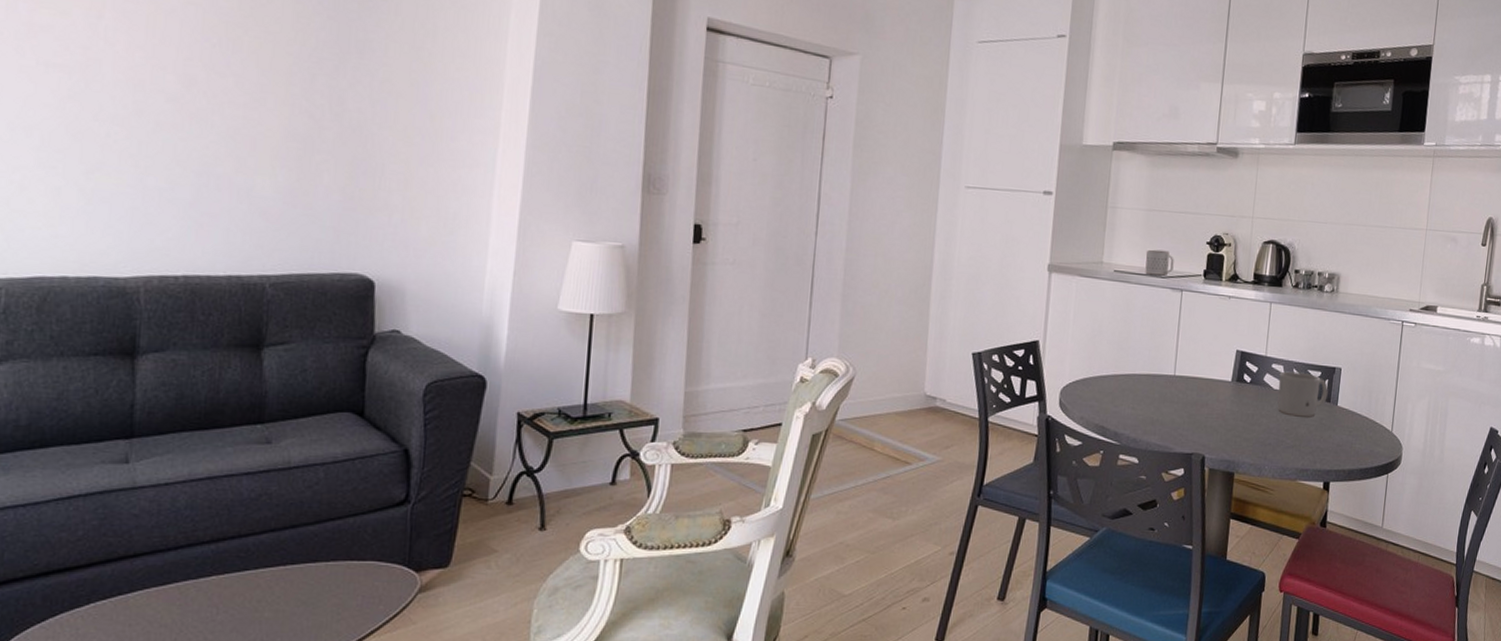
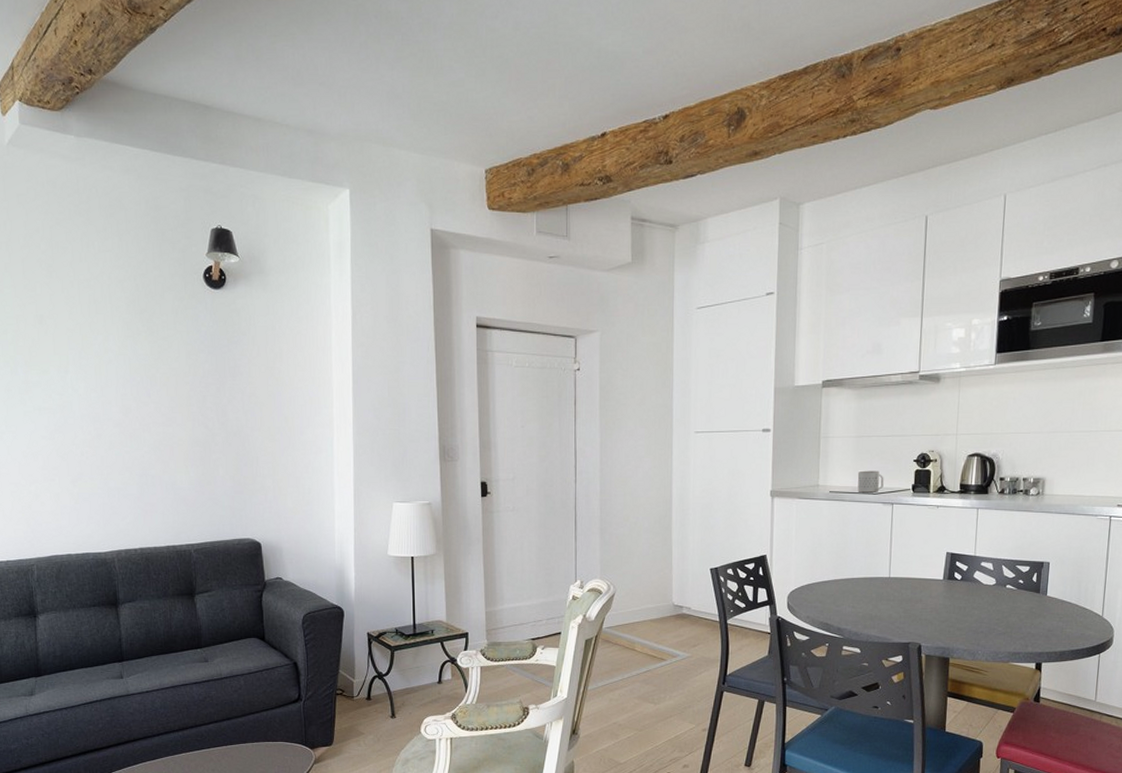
mug: present [1277,371,1328,417] -> none [988,568,1037,607]

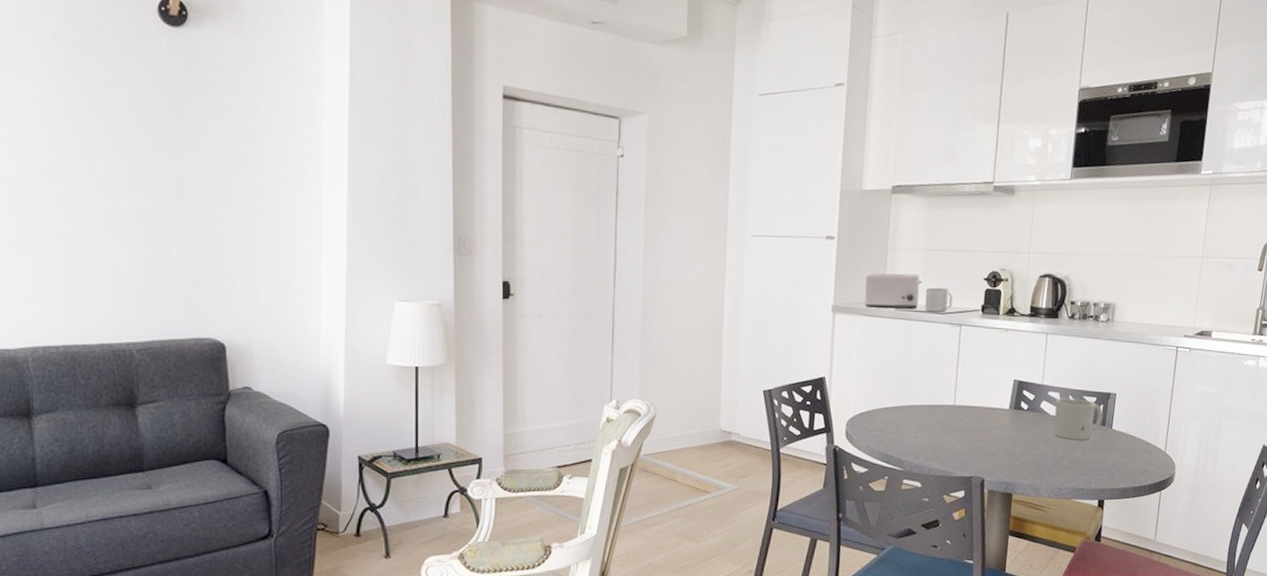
toaster: none [800,459,855,492] -> present [864,273,923,309]
mug: none [988,568,1037,607] -> present [1053,398,1103,441]

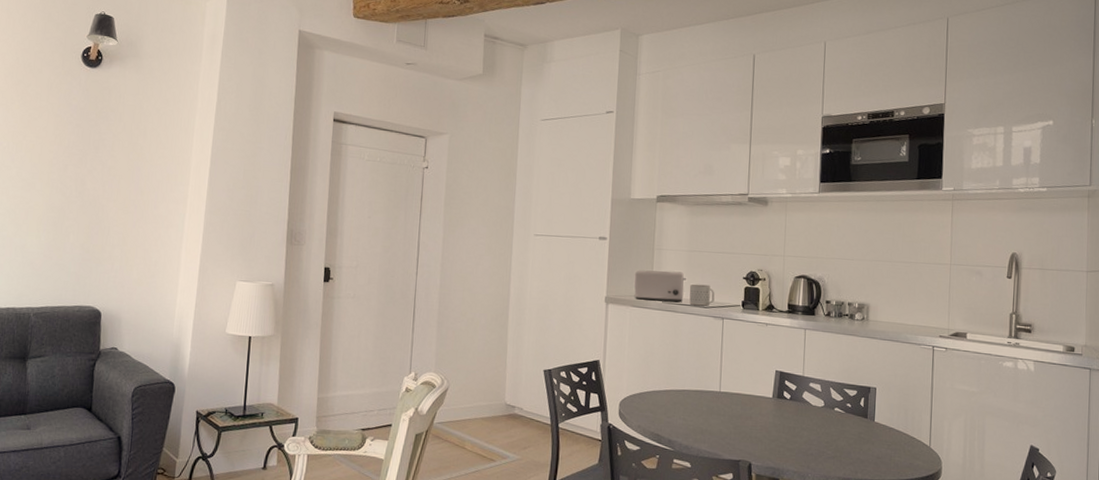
mug: present [1053,398,1103,441] -> none [816,389,865,432]

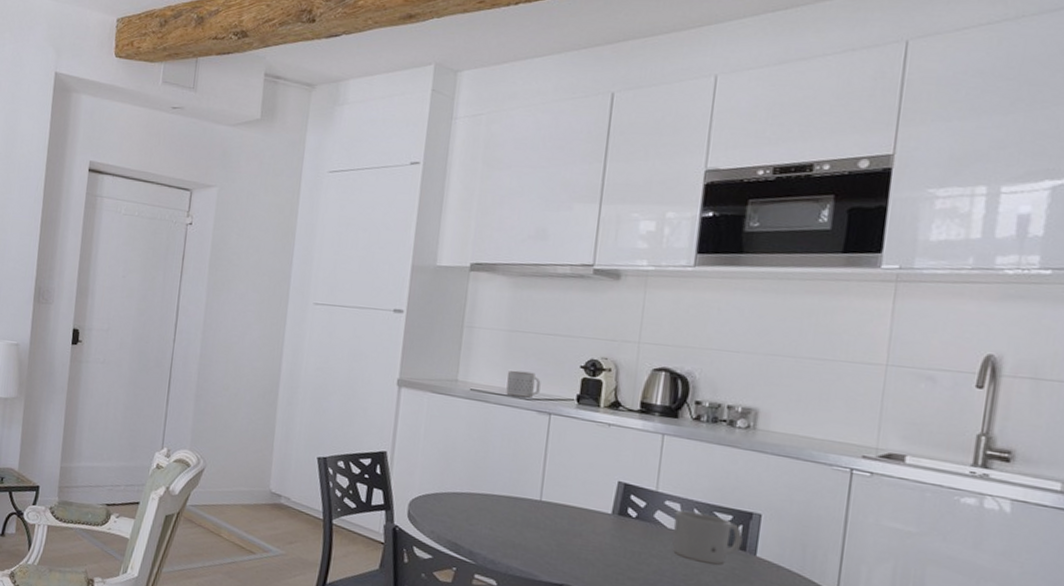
toaster: present [634,270,687,303] -> none [434,350,505,391]
mug: none [816,389,865,432] -> present [672,510,743,565]

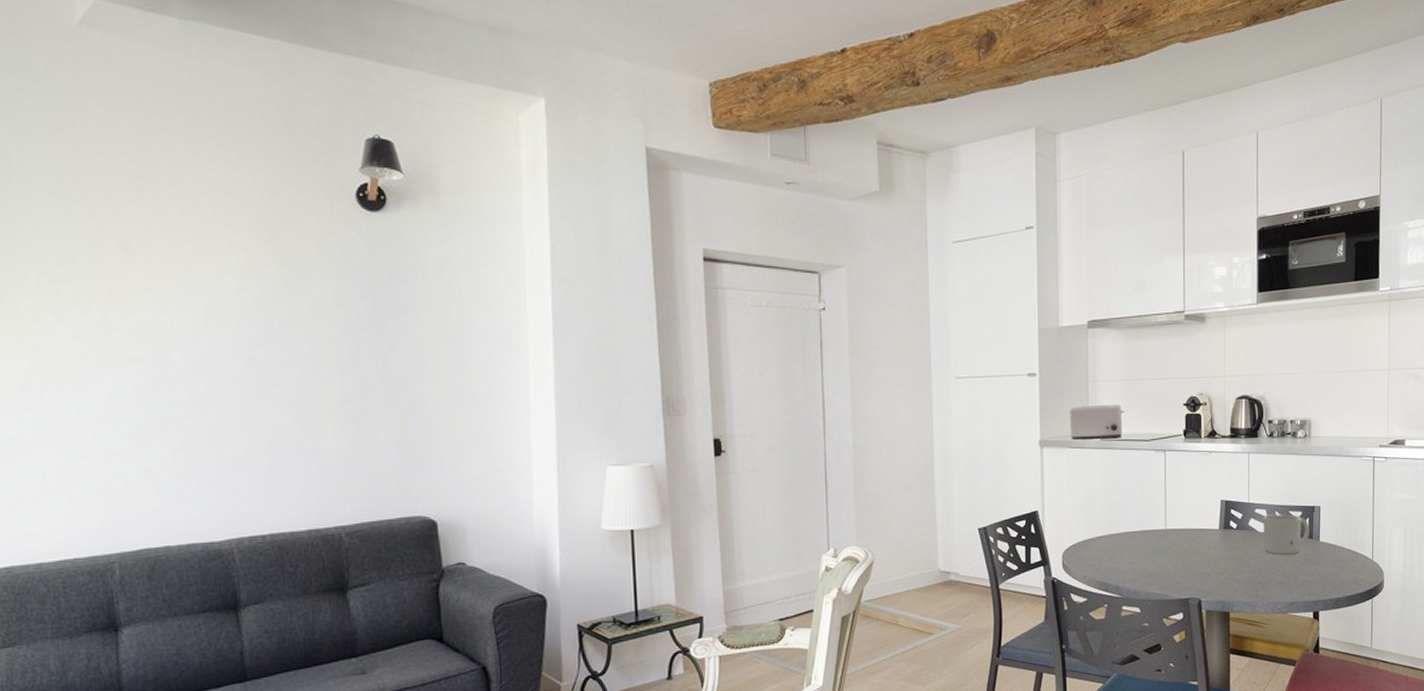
toaster: none [434,350,505,391] -> present [1069,404,1125,441]
mug: present [506,370,541,398] -> none [1128,415,1155,439]

